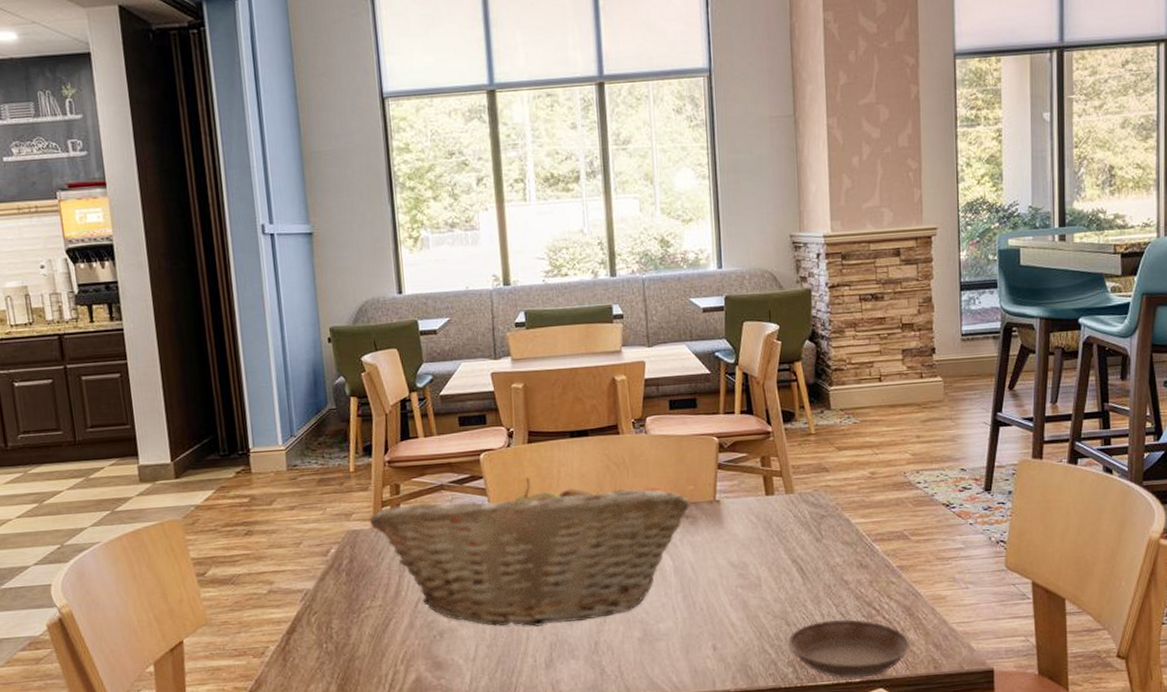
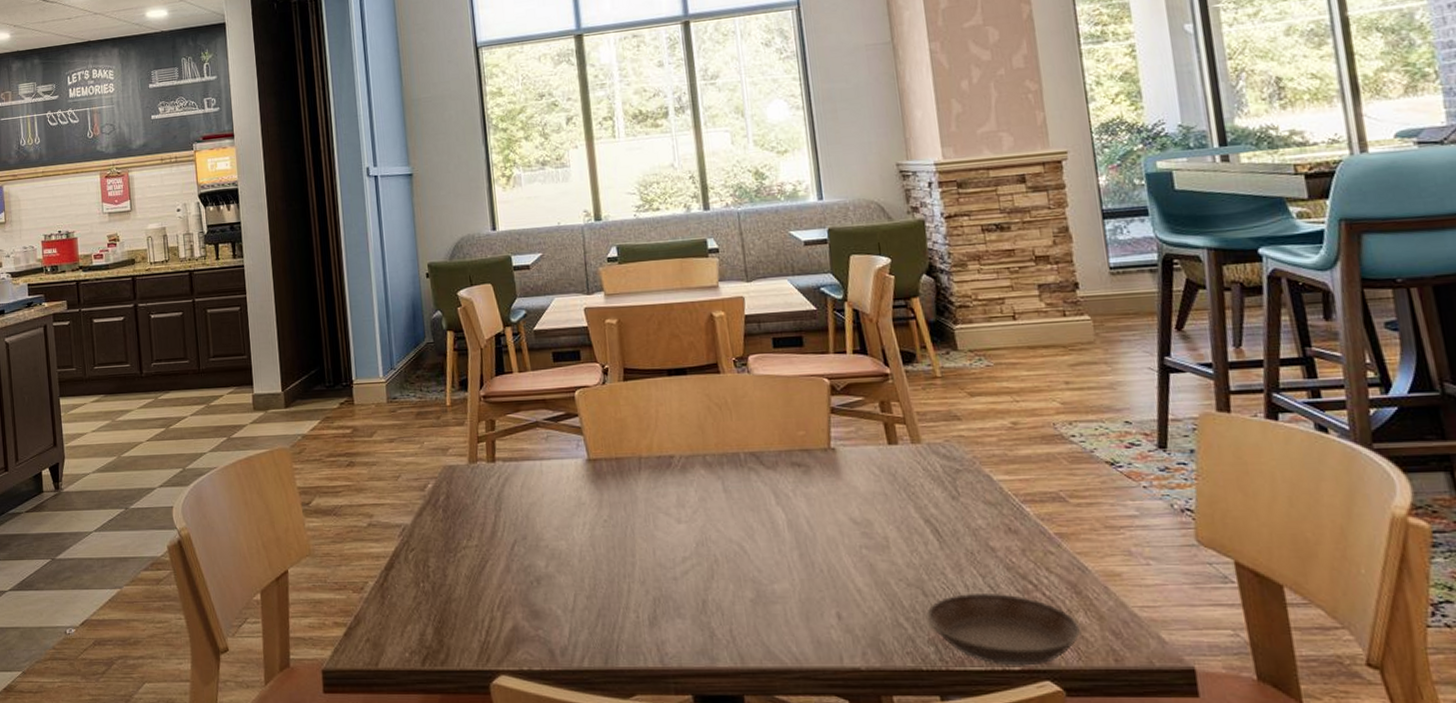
fruit basket: present [369,478,691,628] -> none [465,417,802,580]

